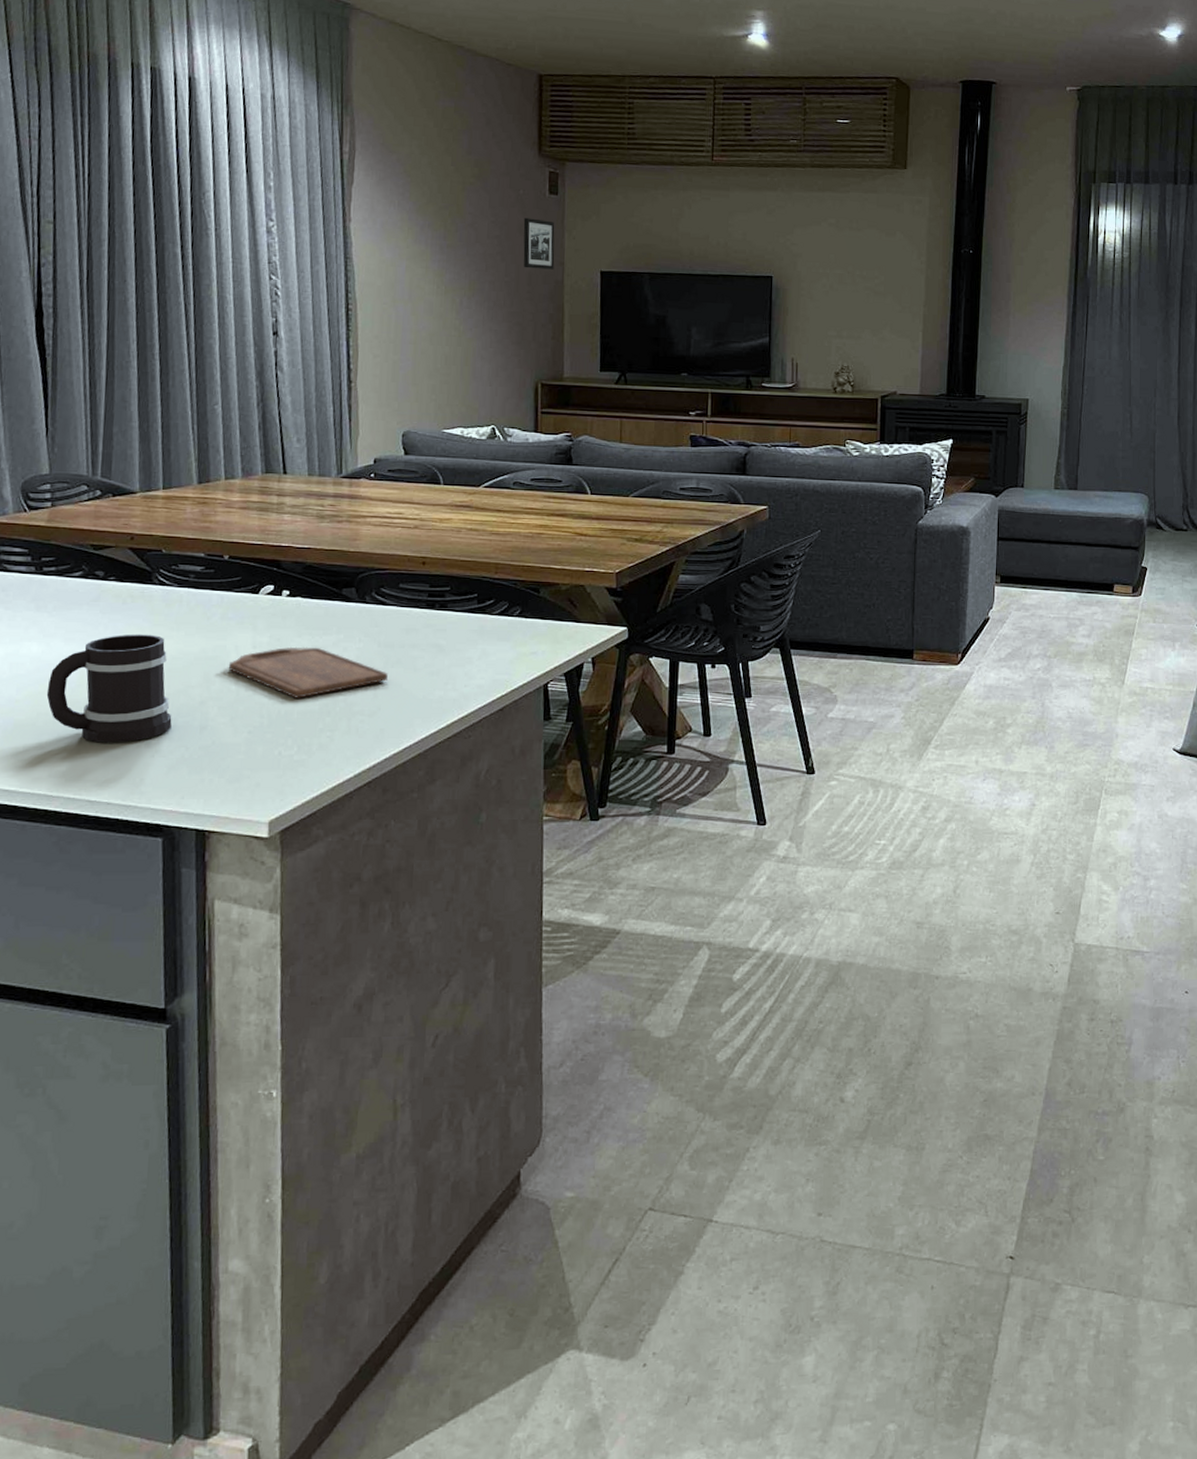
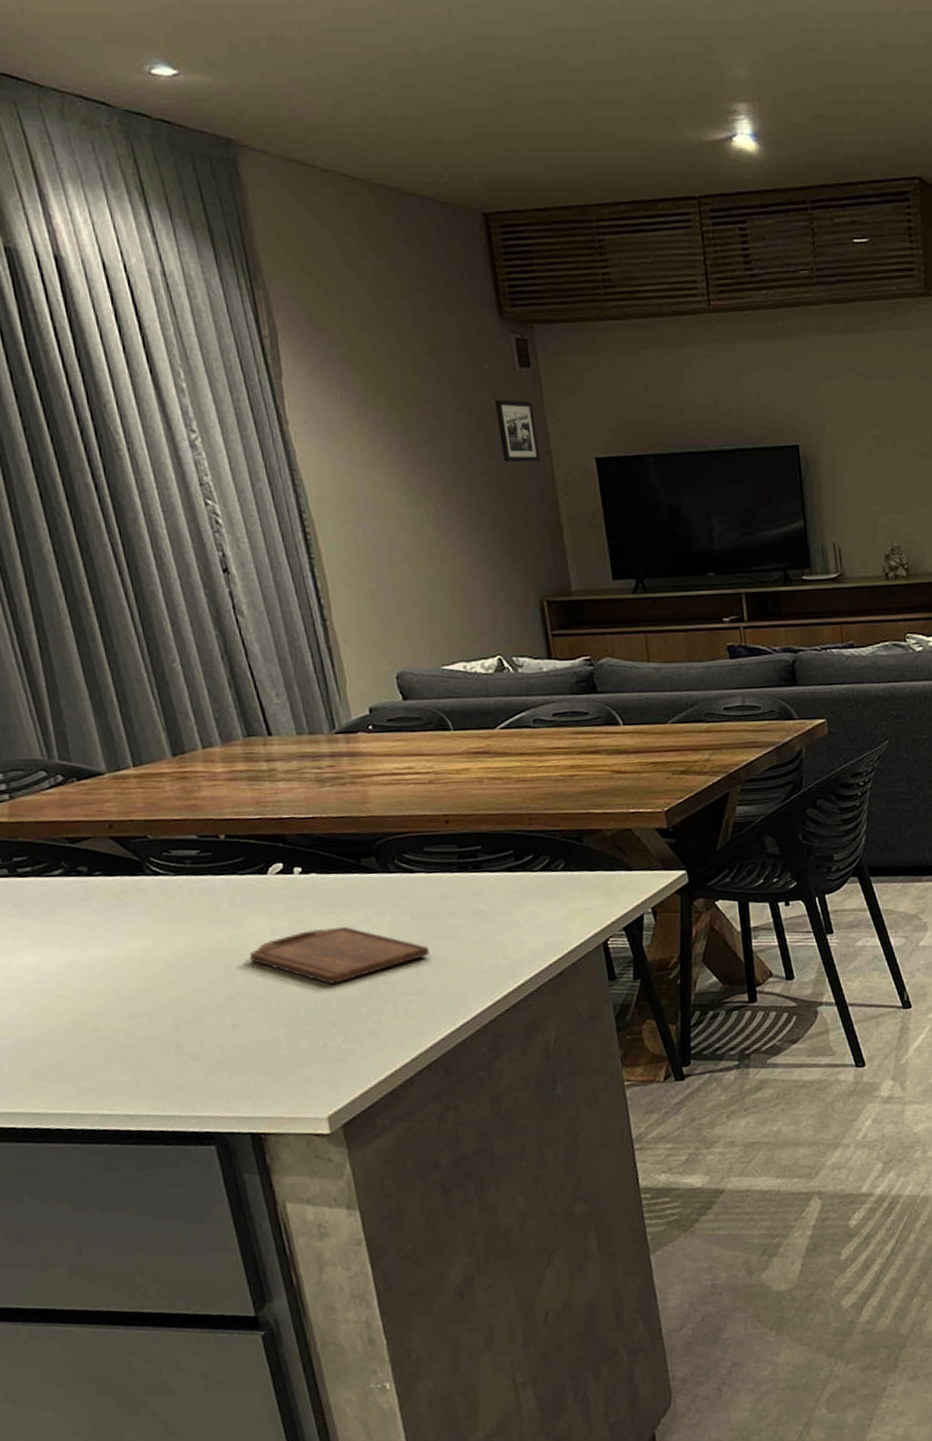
mug: present [46,634,172,743] -> none [52,930,201,1054]

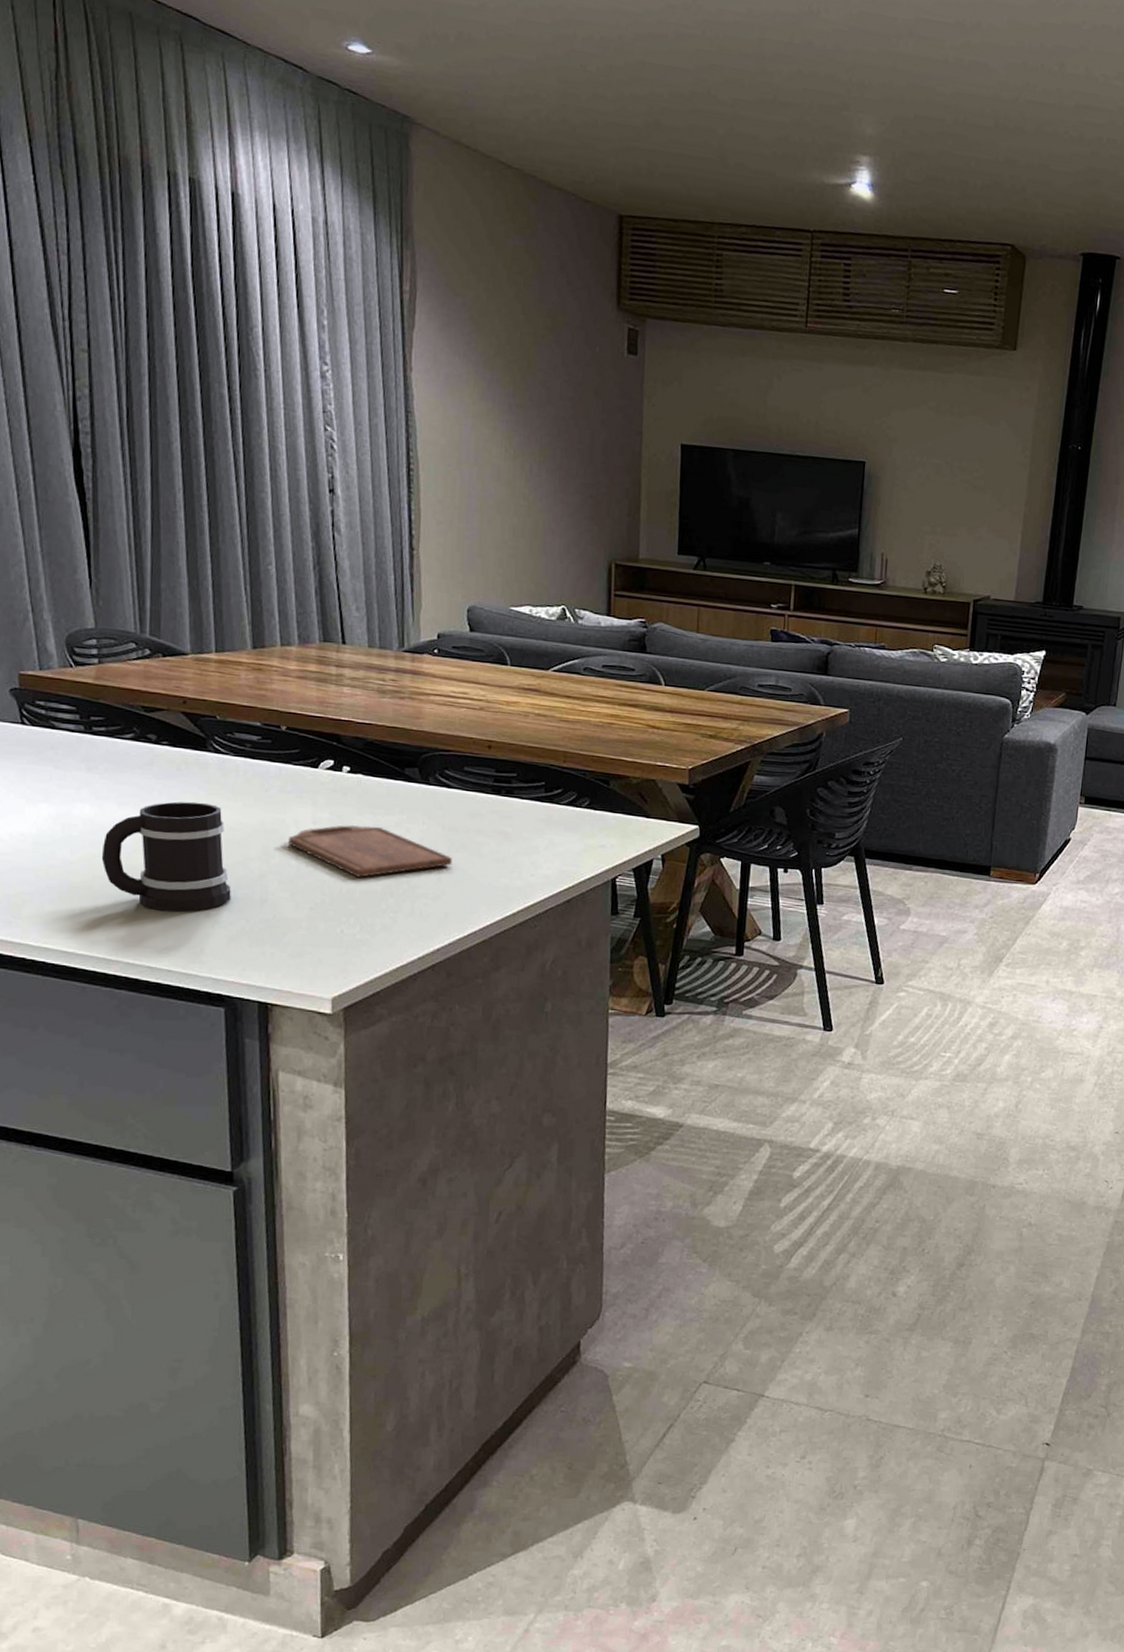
mug: none [52,930,201,1054] -> present [101,801,231,911]
picture frame: present [494,399,541,463] -> none [598,379,633,440]

